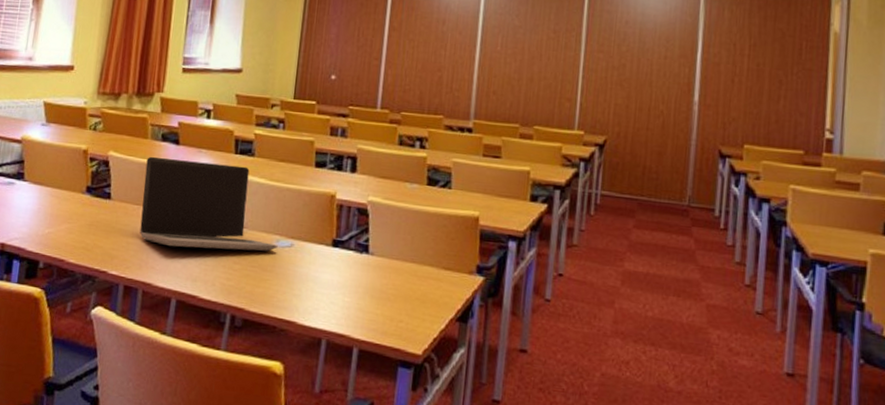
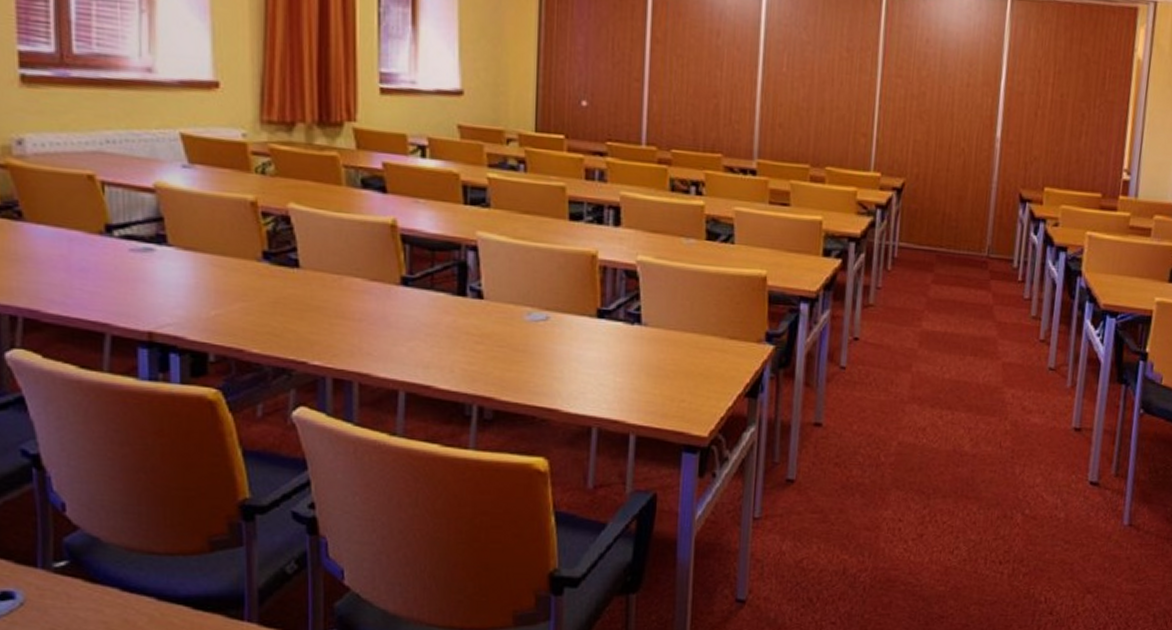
laptop computer: present [139,156,278,252] -> none [344,209,530,328]

